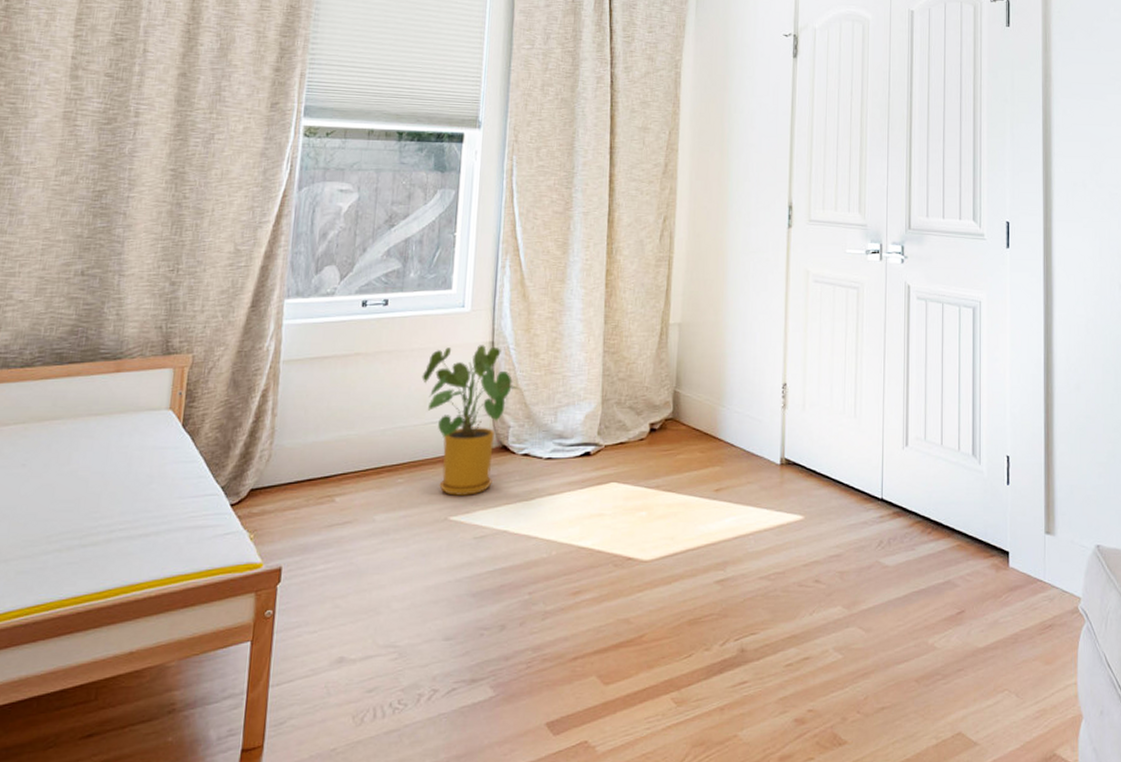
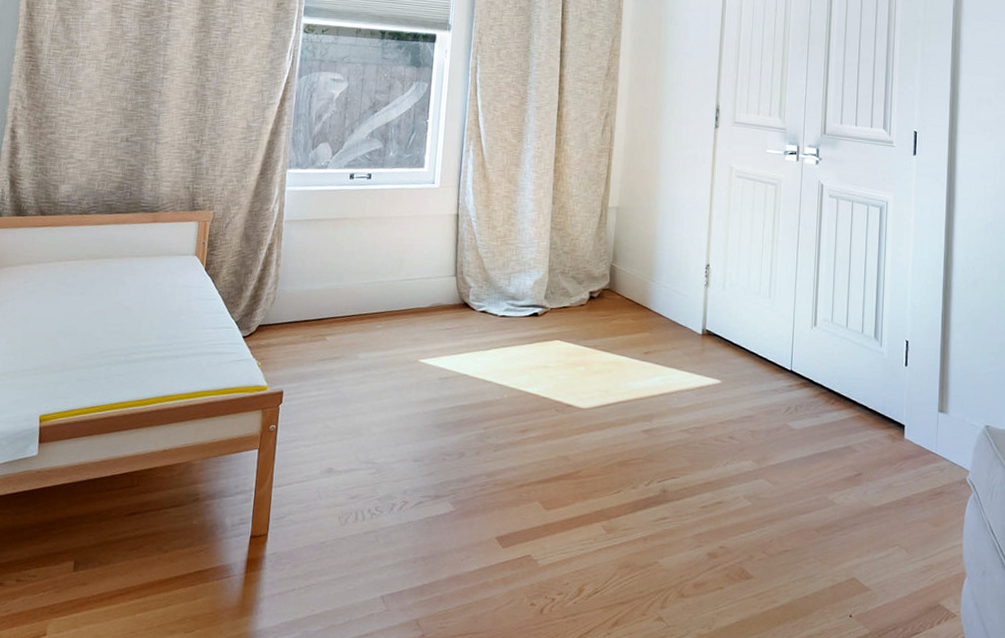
house plant: present [422,345,521,497] -> none [398,216,481,344]

